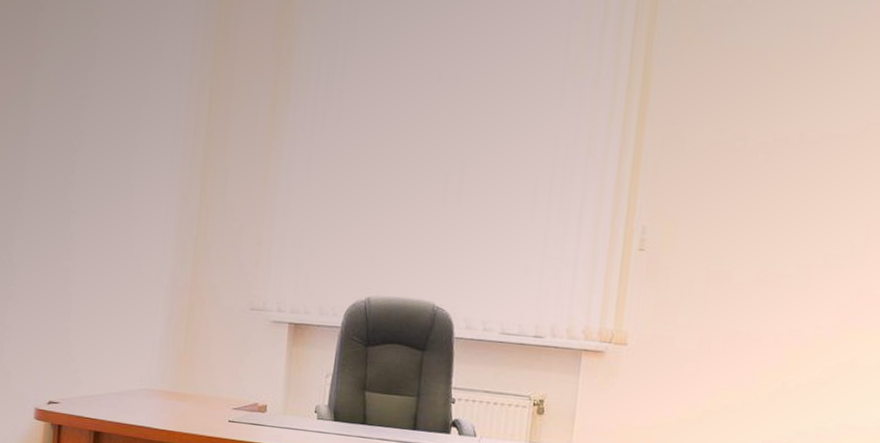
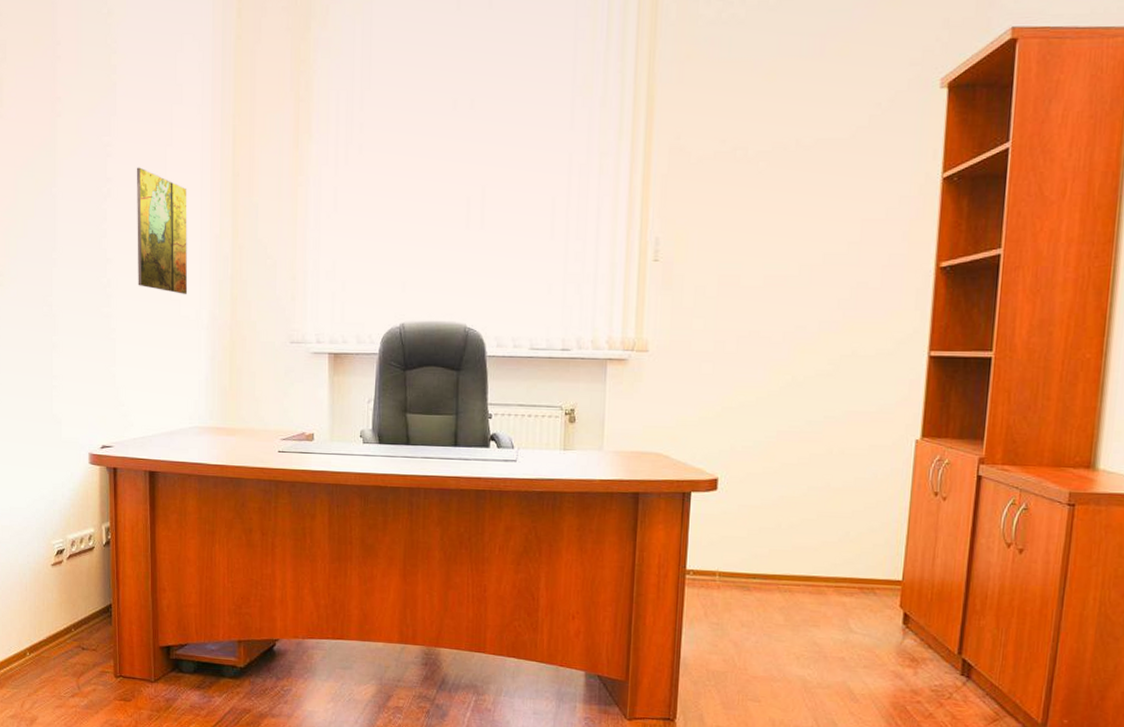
map: none [100,121,158,253] -> present [136,167,188,294]

